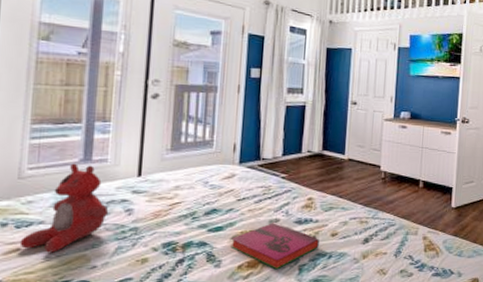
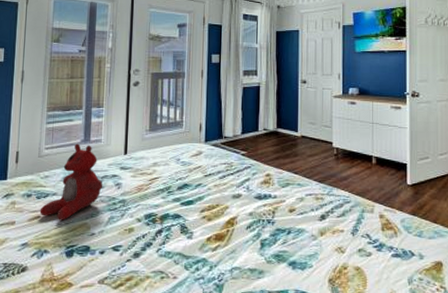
hardback book: present [231,221,319,270] -> none [200,196,278,243]

